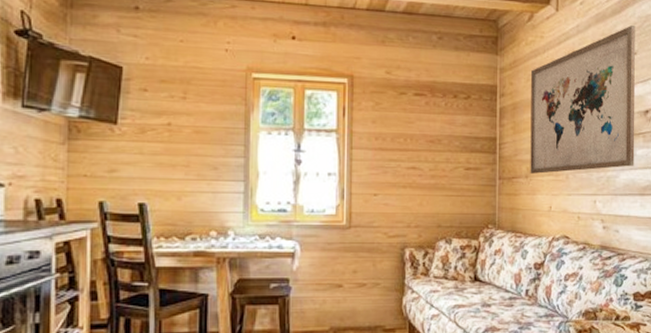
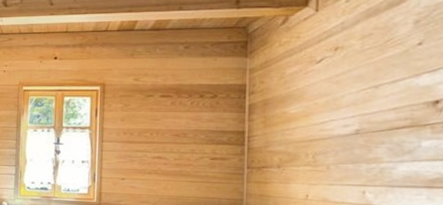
wall art: present [530,24,635,174] -> none [283,15,420,164]

